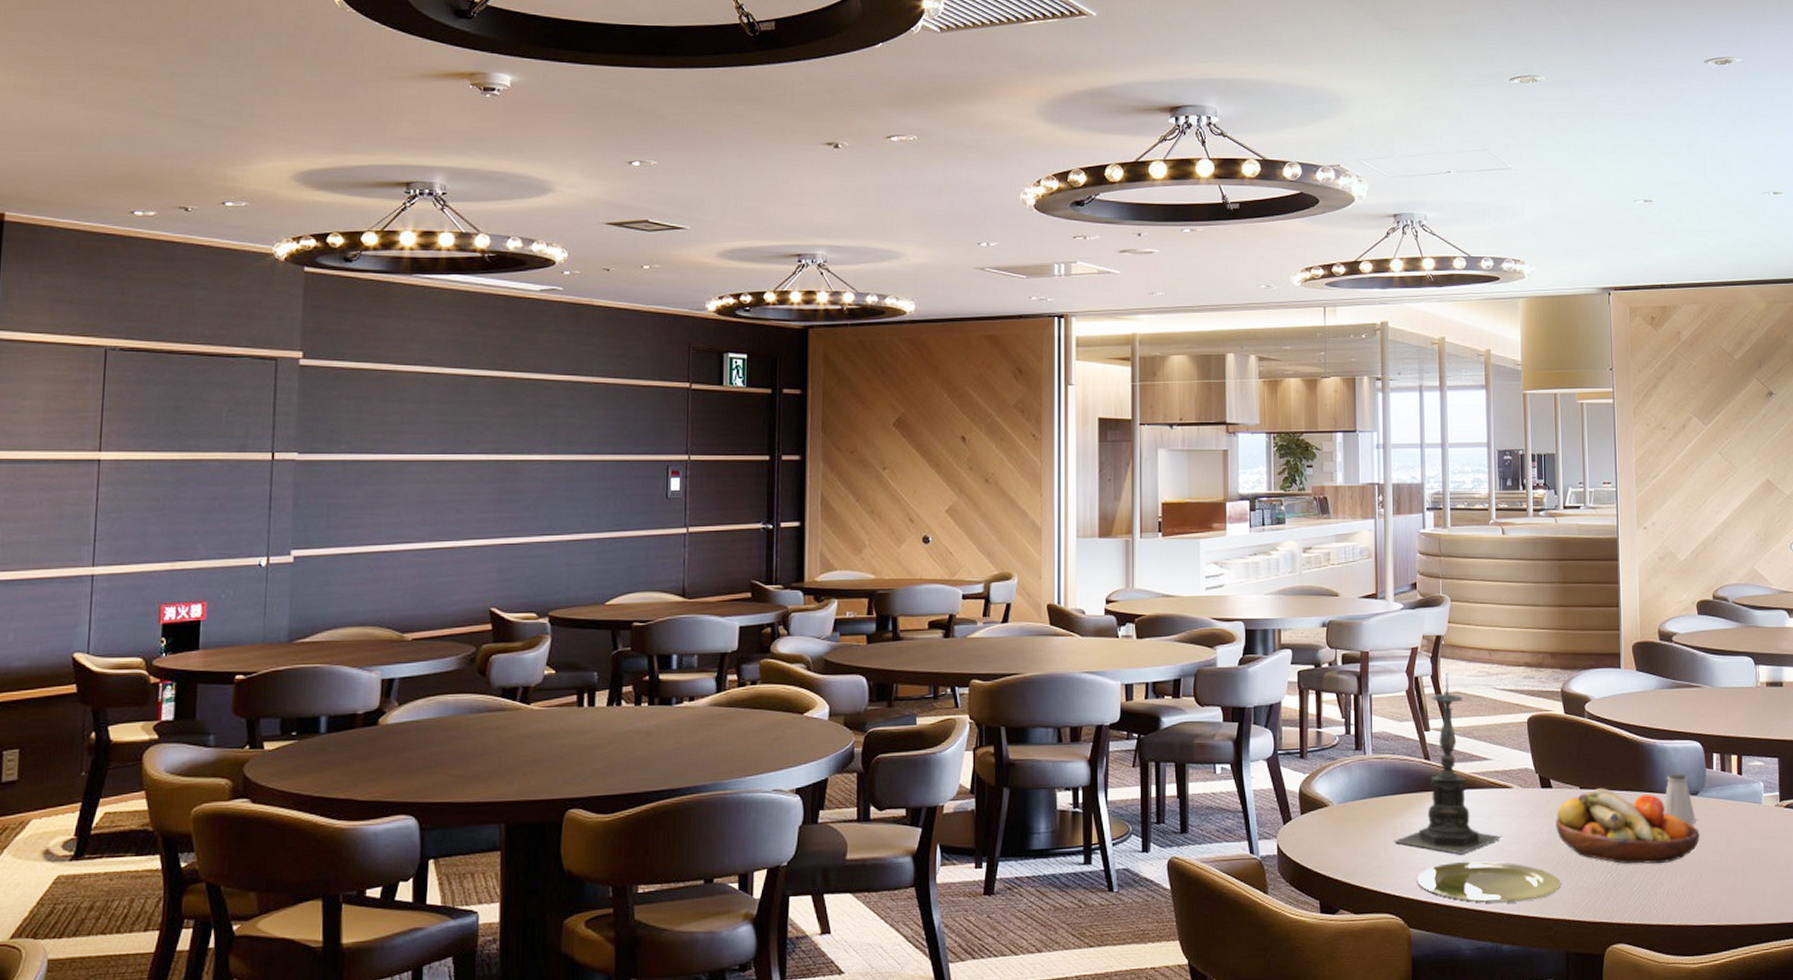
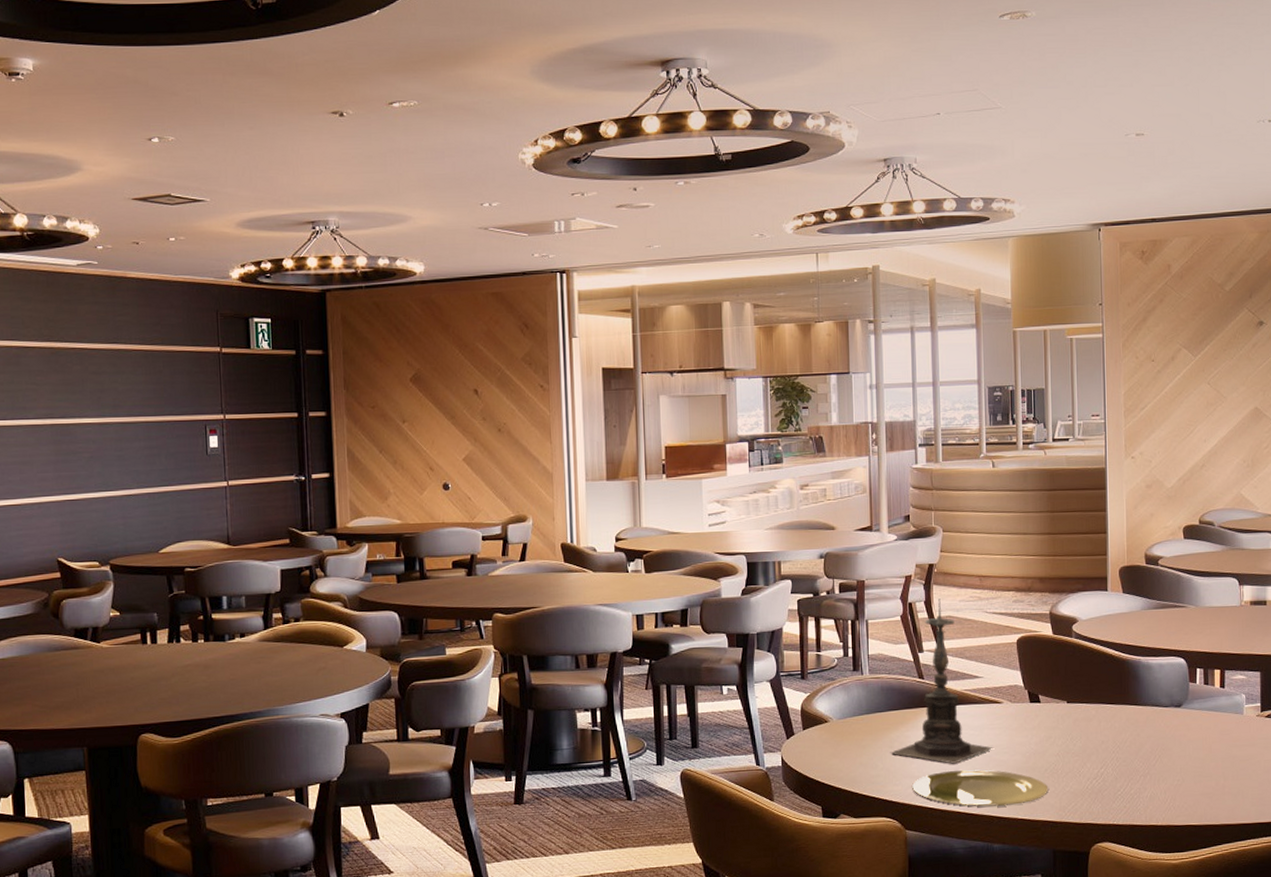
fruit bowl: present [1556,788,1700,864] -> none [1044,702,1183,771]
saltshaker: present [1663,772,1696,825] -> none [1147,686,1179,734]

